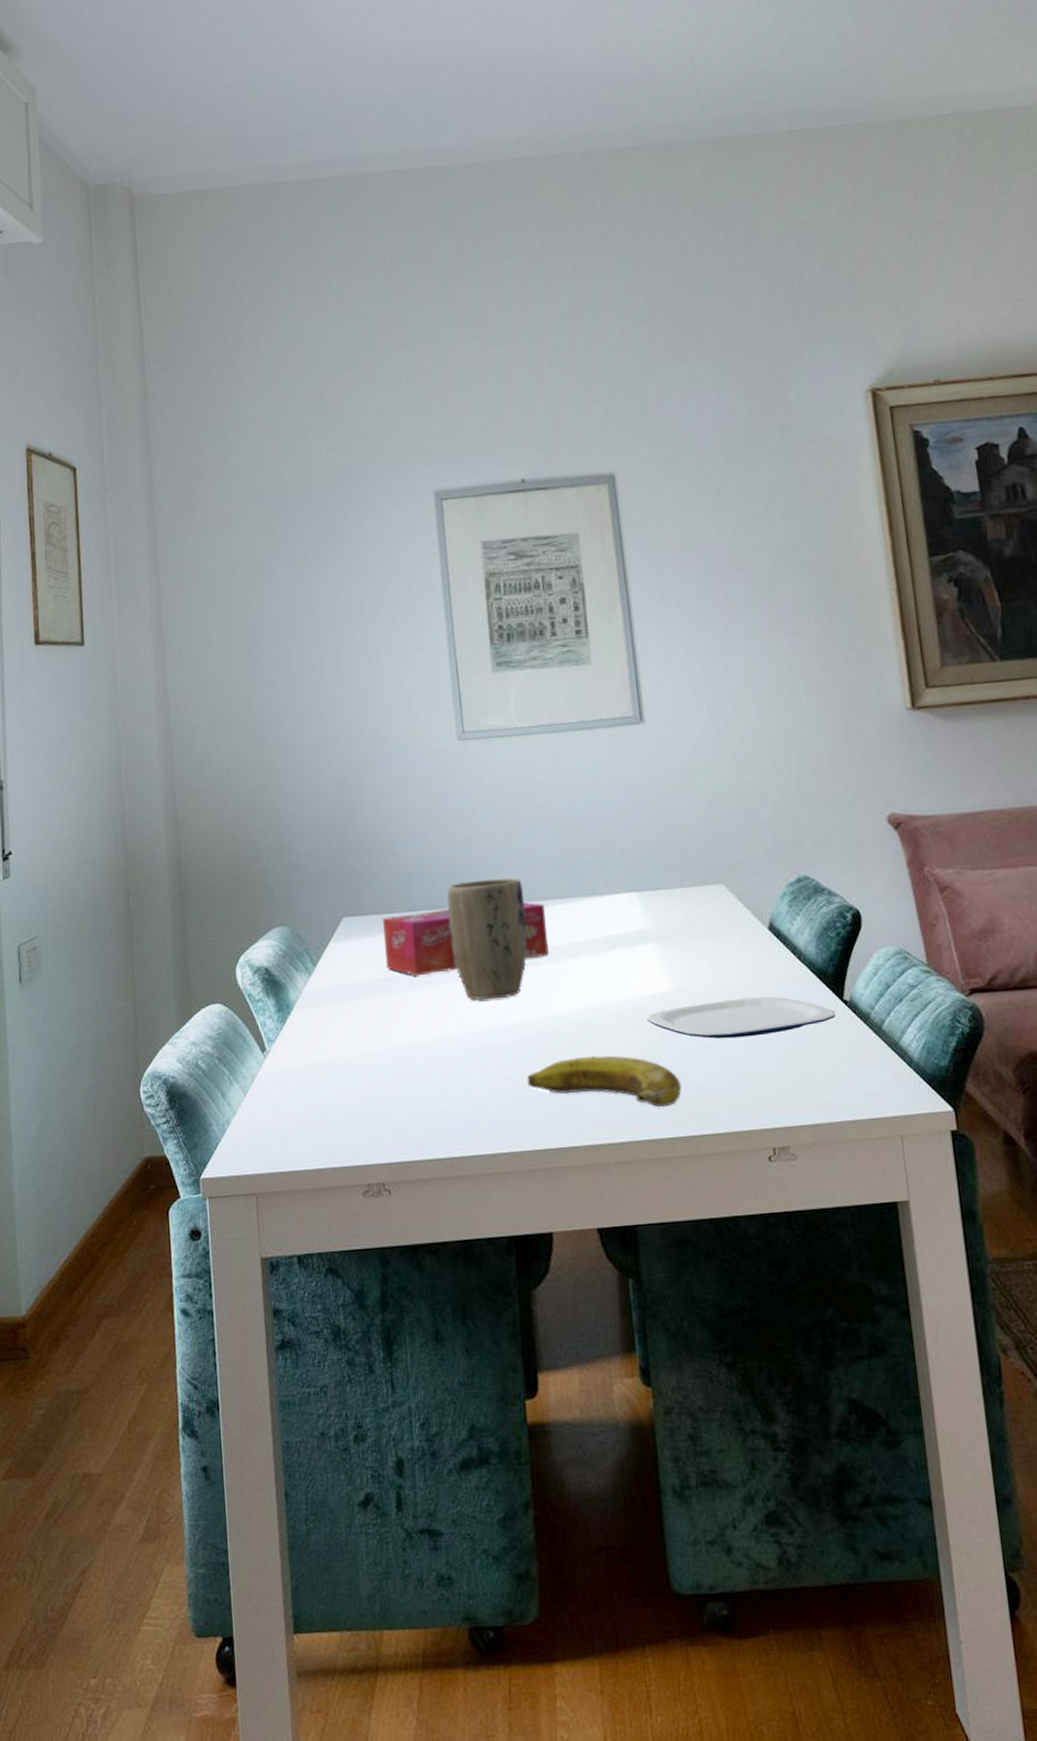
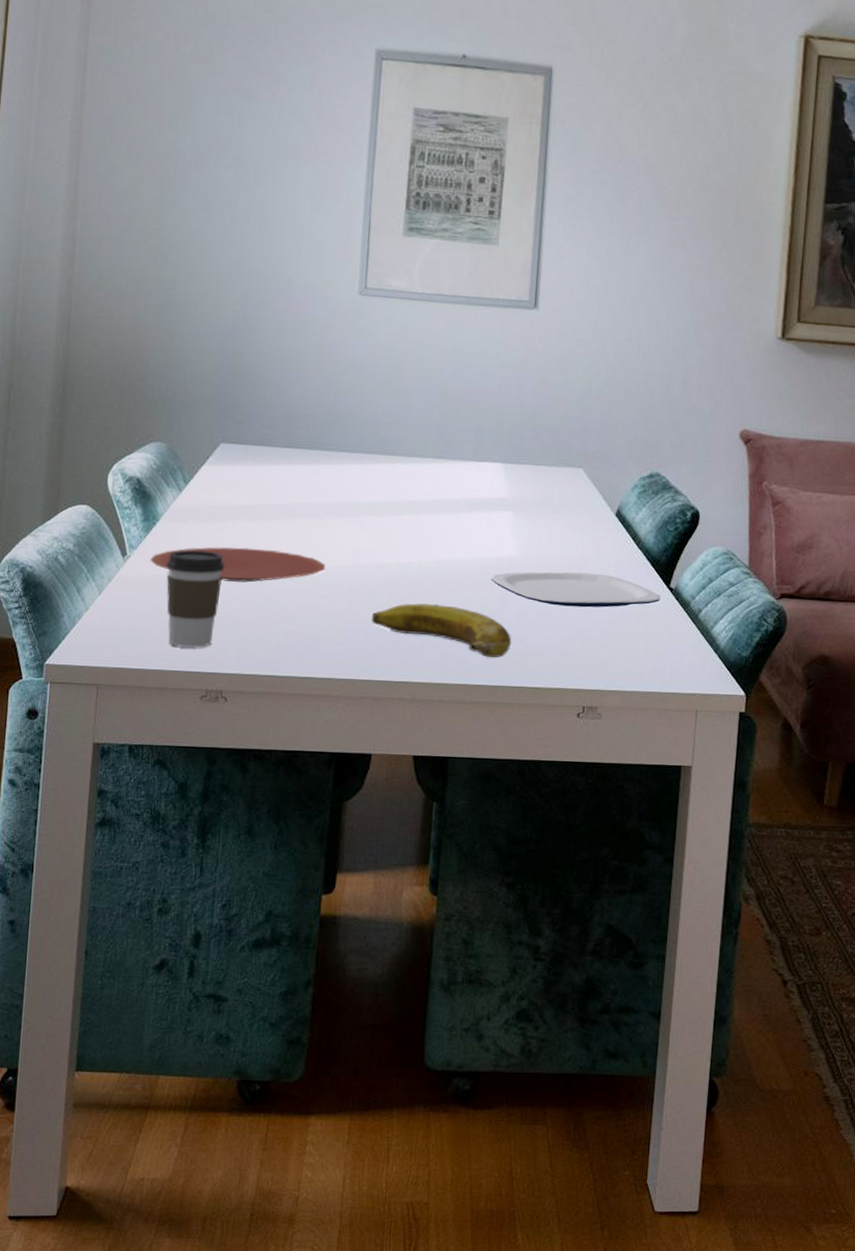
plate: none [290,1022,471,1064] -> present [150,547,326,583]
coffee cup: none [308,1033,367,1141] -> present [166,550,225,648]
tissue box: present [383,901,549,976] -> none [256,449,415,509]
plant pot: present [446,878,527,1000] -> none [321,427,398,541]

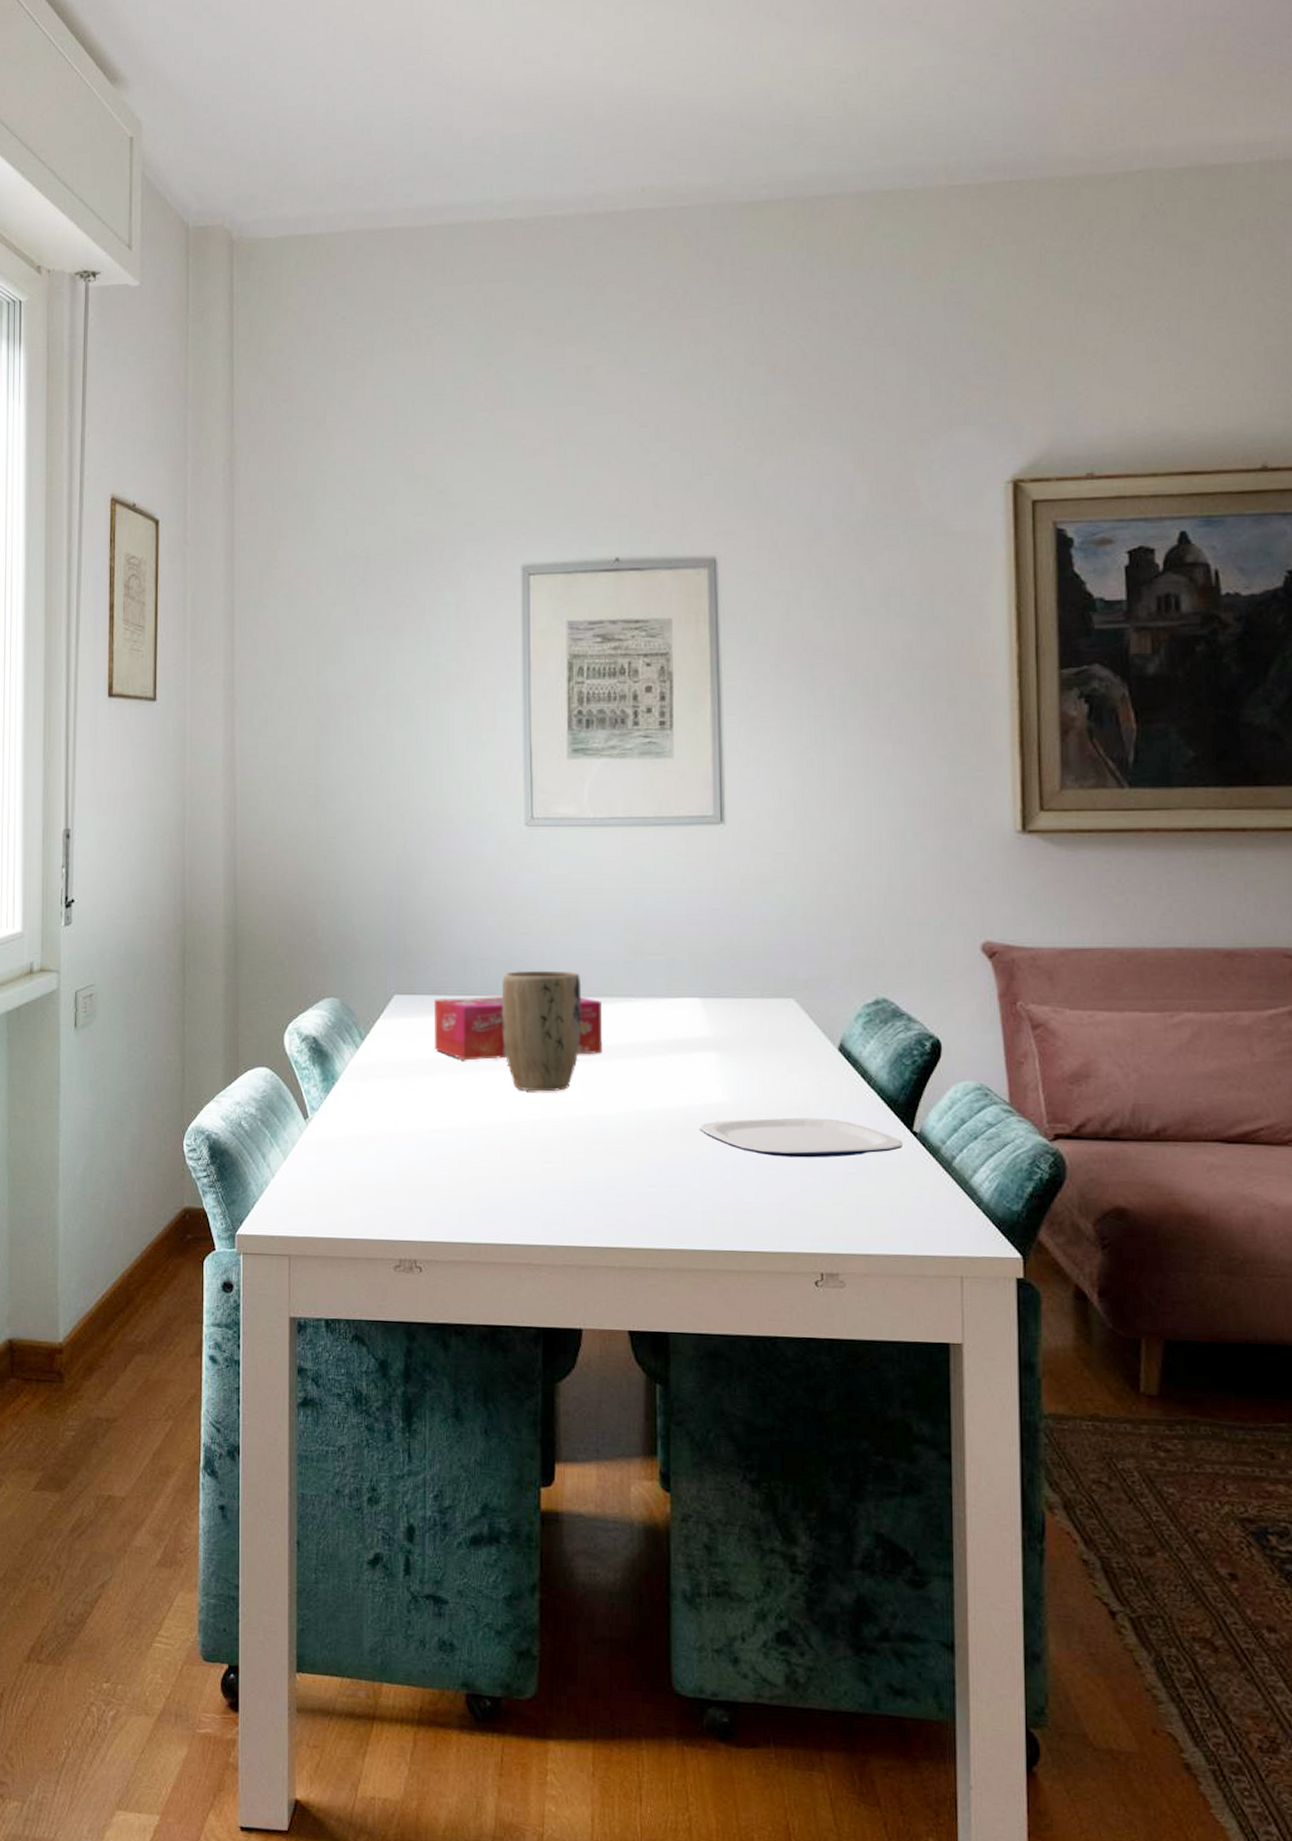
plate: present [150,547,326,583] -> none [332,1105,515,1143]
coffee cup: present [166,550,225,648] -> none [350,1110,409,1214]
tissue box: none [256,449,415,509] -> present [435,996,602,1061]
plant pot: none [321,427,398,541] -> present [501,970,582,1092]
banana: present [371,603,512,658] -> none [569,1159,730,1219]

